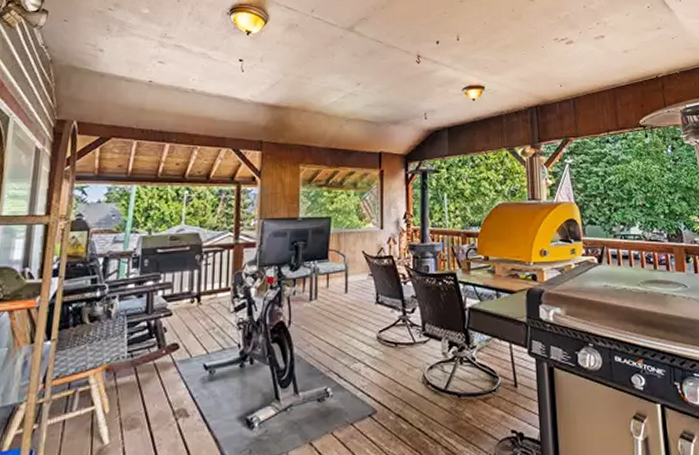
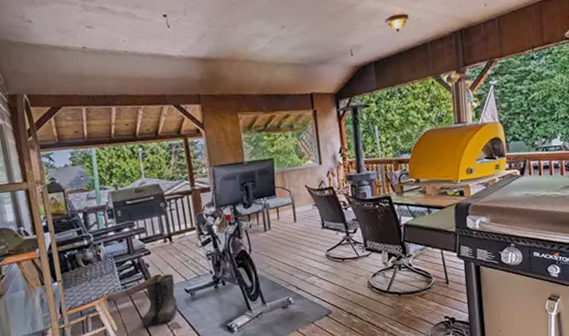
boots: none [141,343,194,412] -> present [141,273,179,328]

